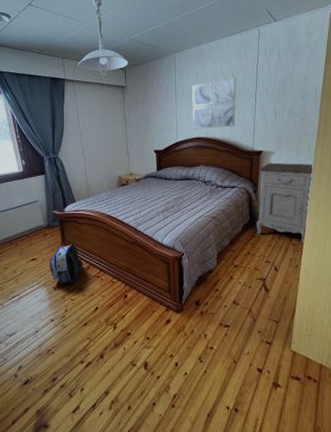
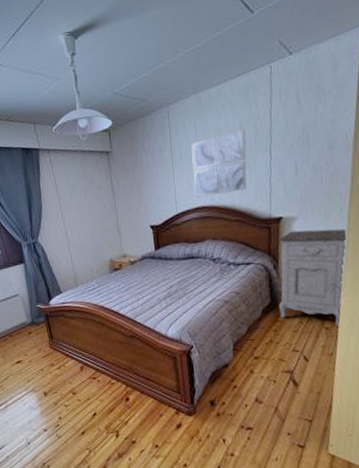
backpack: present [49,244,84,286] -> none [36,342,76,391]

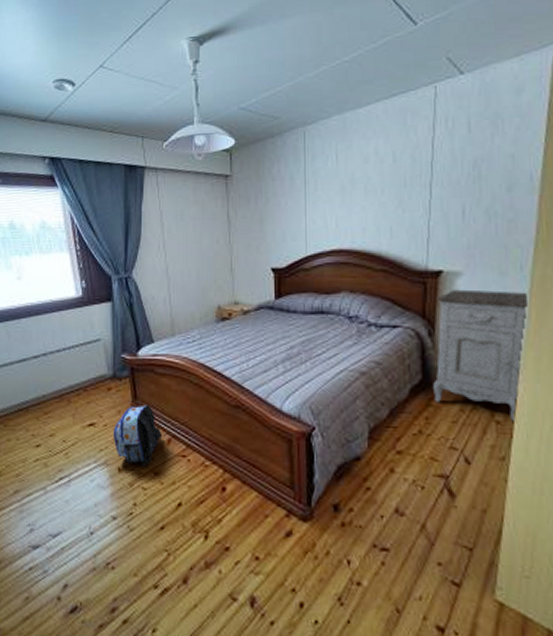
backpack: none [36,342,76,391] -> present [113,404,163,468]
wall art: present [191,128,247,197] -> none [329,158,399,238]

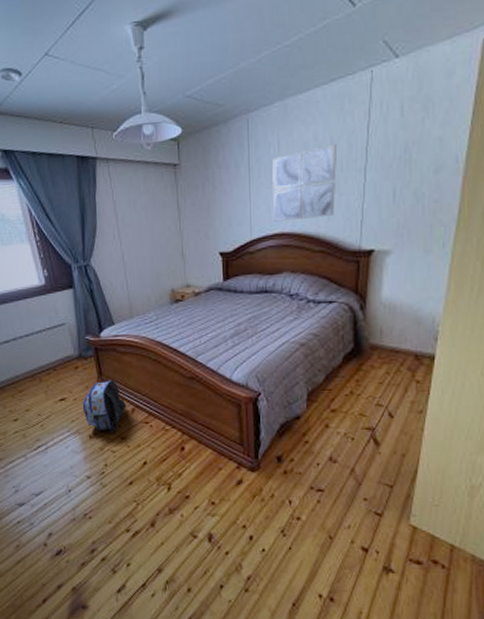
wall art: none [329,158,399,238] -> present [272,144,336,222]
nightstand: present [433,289,527,423] -> none [363,266,447,381]

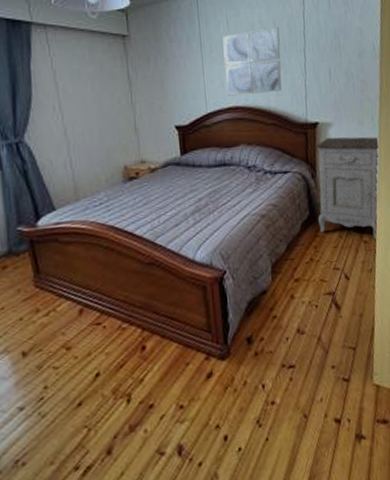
backpack: present [82,380,127,434] -> none [12,277,73,346]
nightstand: none [363,266,447,381] -> present [315,136,379,240]

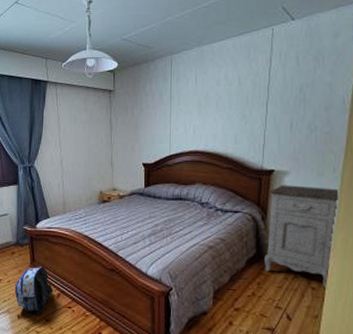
backpack: none [12,277,73,346] -> present [14,266,54,316]
wall art: present [222,27,282,96] -> none [188,82,243,141]

